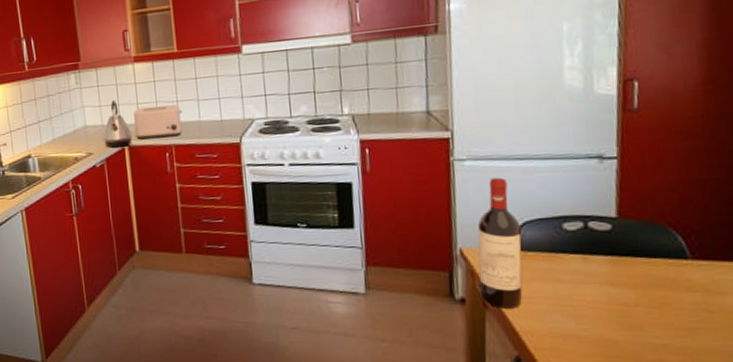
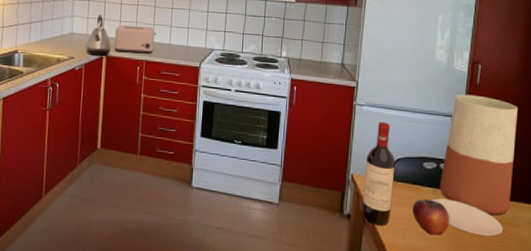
fruit: none [552,269,613,315] -> present [412,199,450,235]
plate: none [582,267,698,311] -> present [432,198,503,237]
vase: none [591,124,707,282] -> present [440,94,519,216]

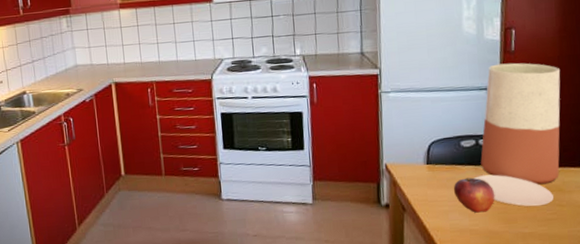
kettle: present [85,15,112,56] -> none [92,42,119,85]
toaster: present [114,24,157,54] -> none [119,46,163,77]
wine bottle: present [361,122,395,226] -> none [399,106,432,211]

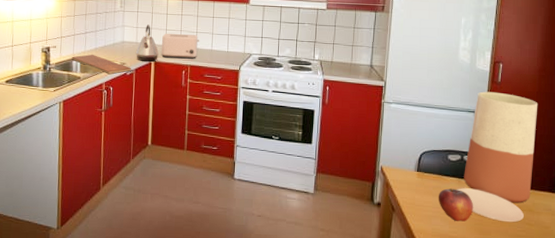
chopping board: none [21,85,90,105] -> present [71,54,131,75]
kettle: none [92,42,119,85] -> present [135,24,159,62]
toaster: none [119,46,163,77] -> present [161,33,200,59]

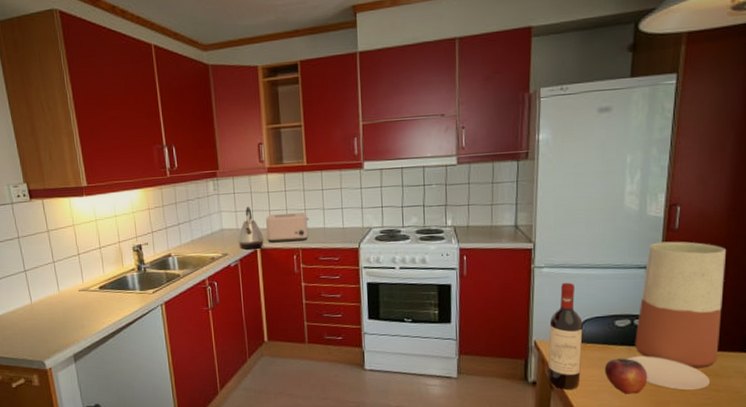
chopping board: present [71,54,131,75] -> none [167,248,235,268]
wine bottle: none [391,118,422,213] -> present [548,282,583,390]

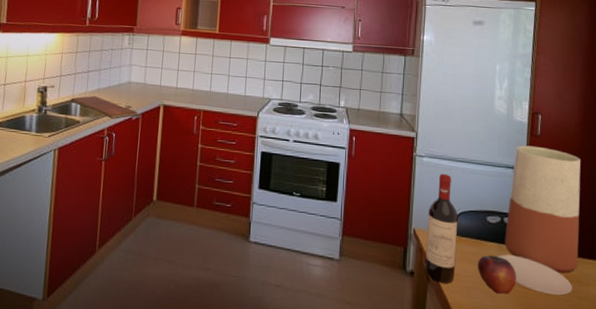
chopping board: none [167,248,235,268] -> present [71,96,137,119]
kettle: present [237,206,265,250] -> none [142,64,170,105]
toaster: present [266,213,310,243] -> none [172,73,215,104]

